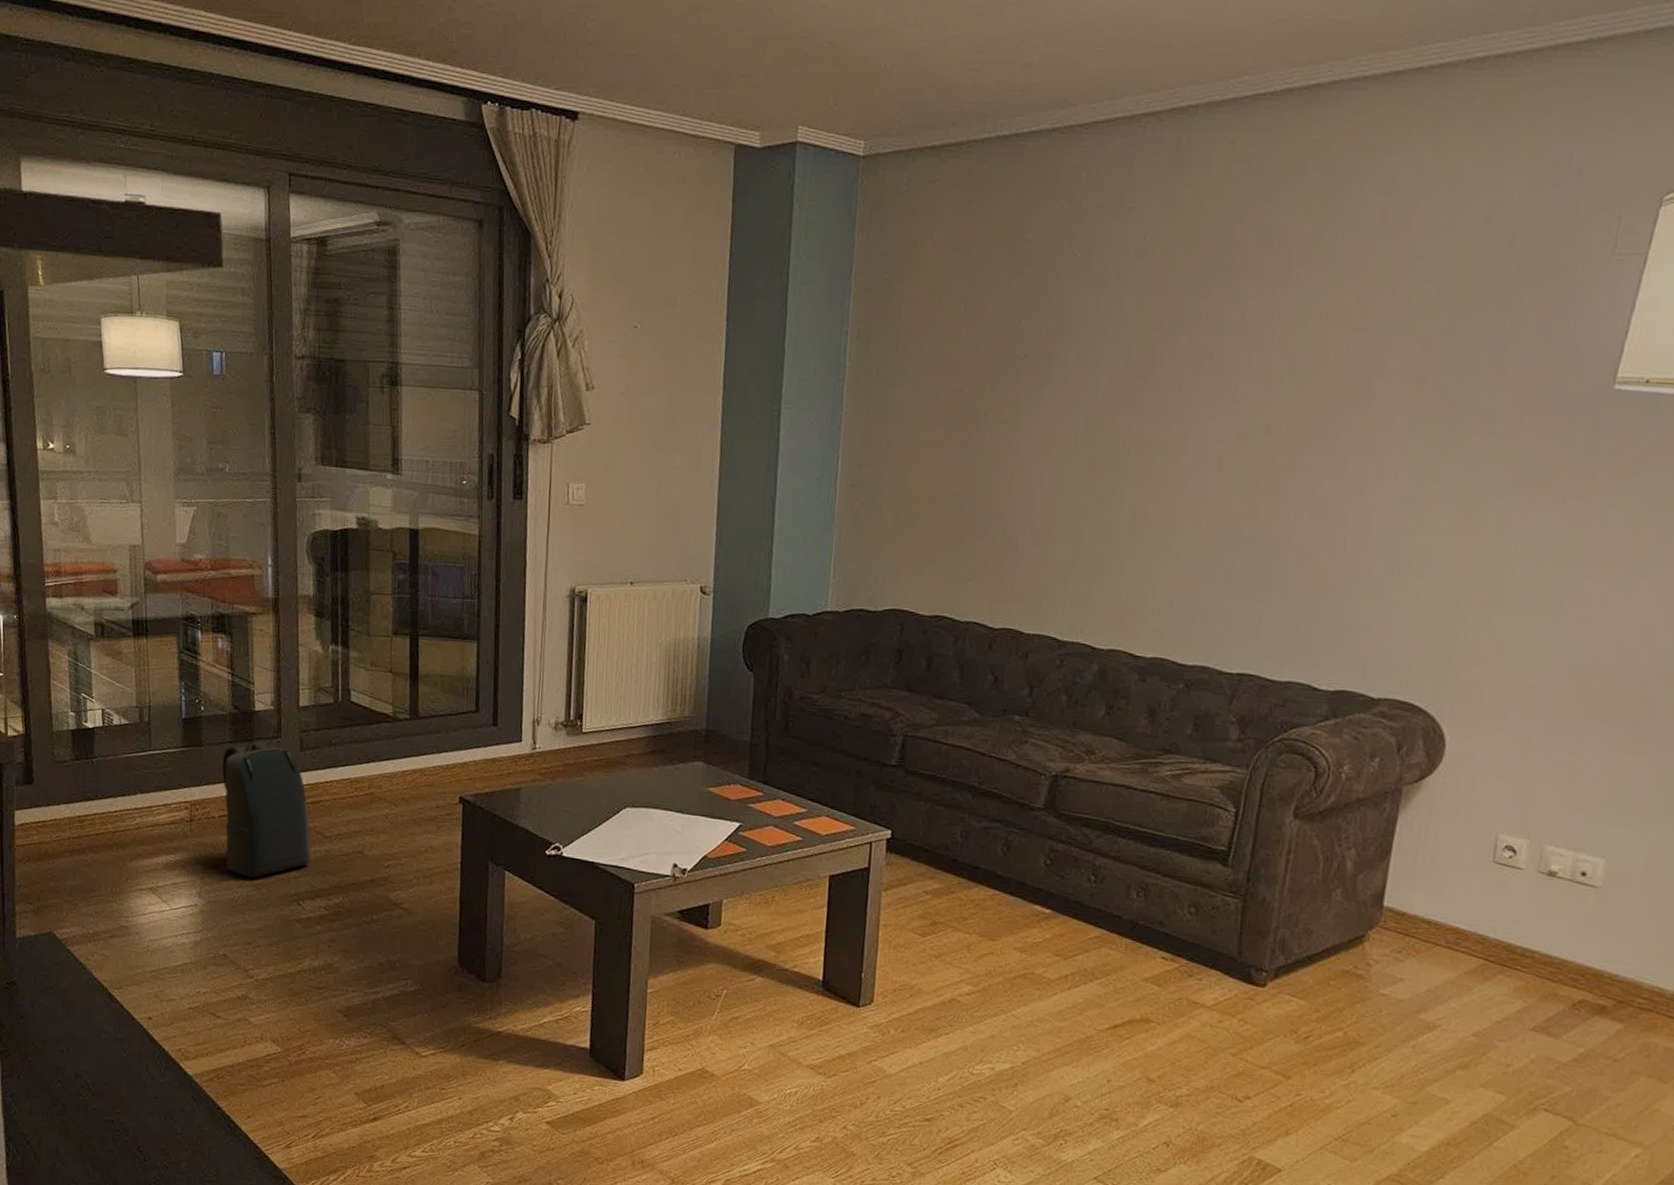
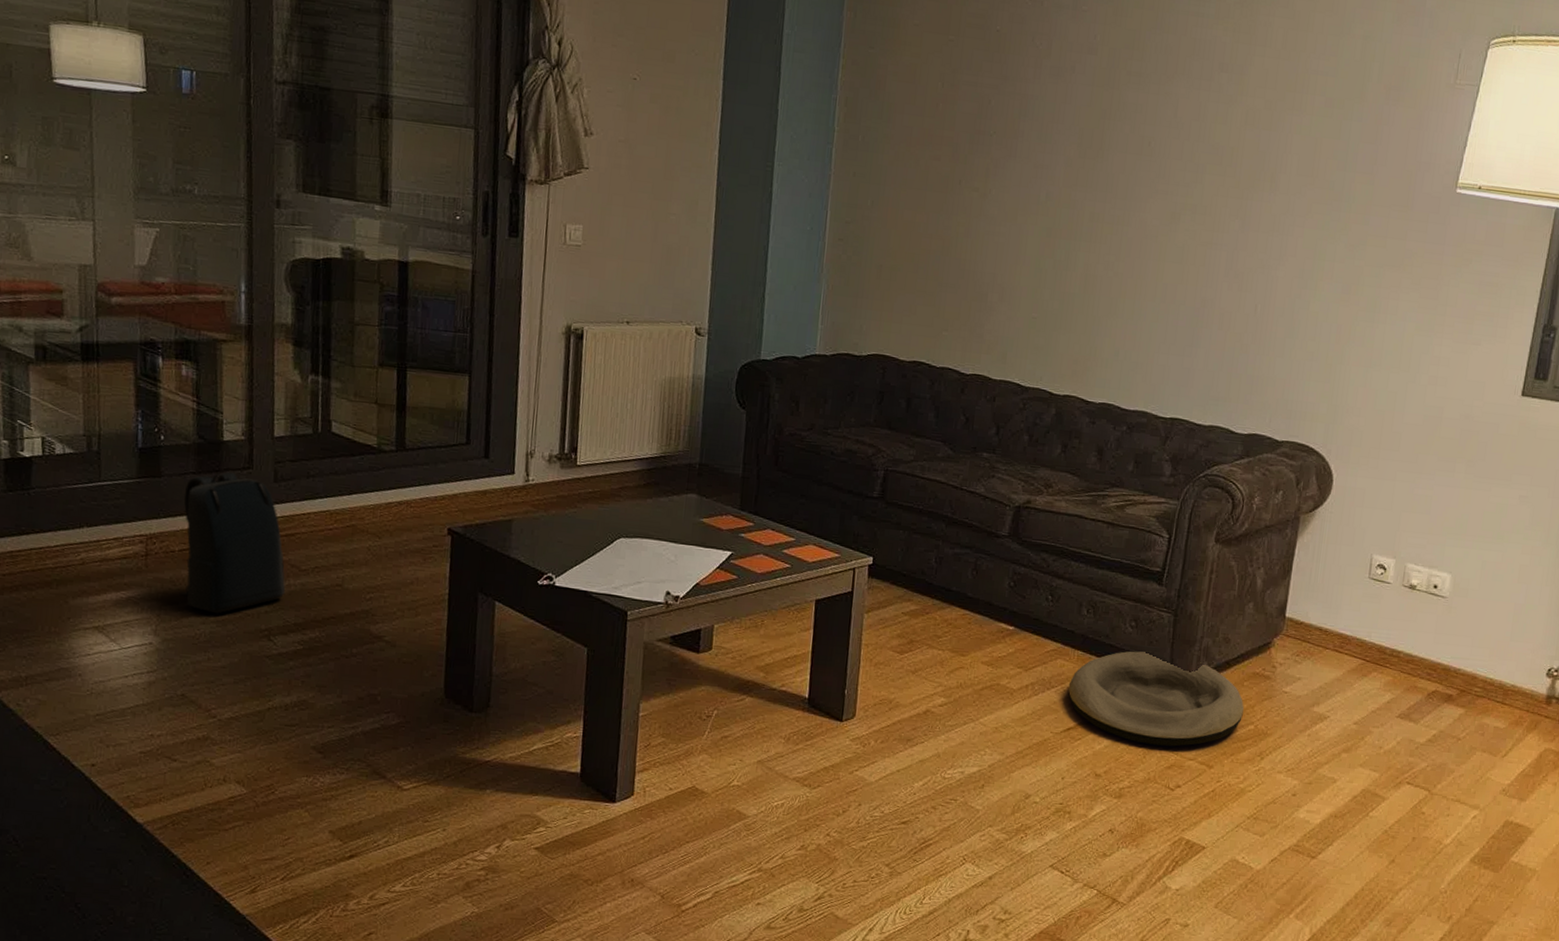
dog bed: none [1115,940,1330,1052] -> present [1068,651,1244,747]

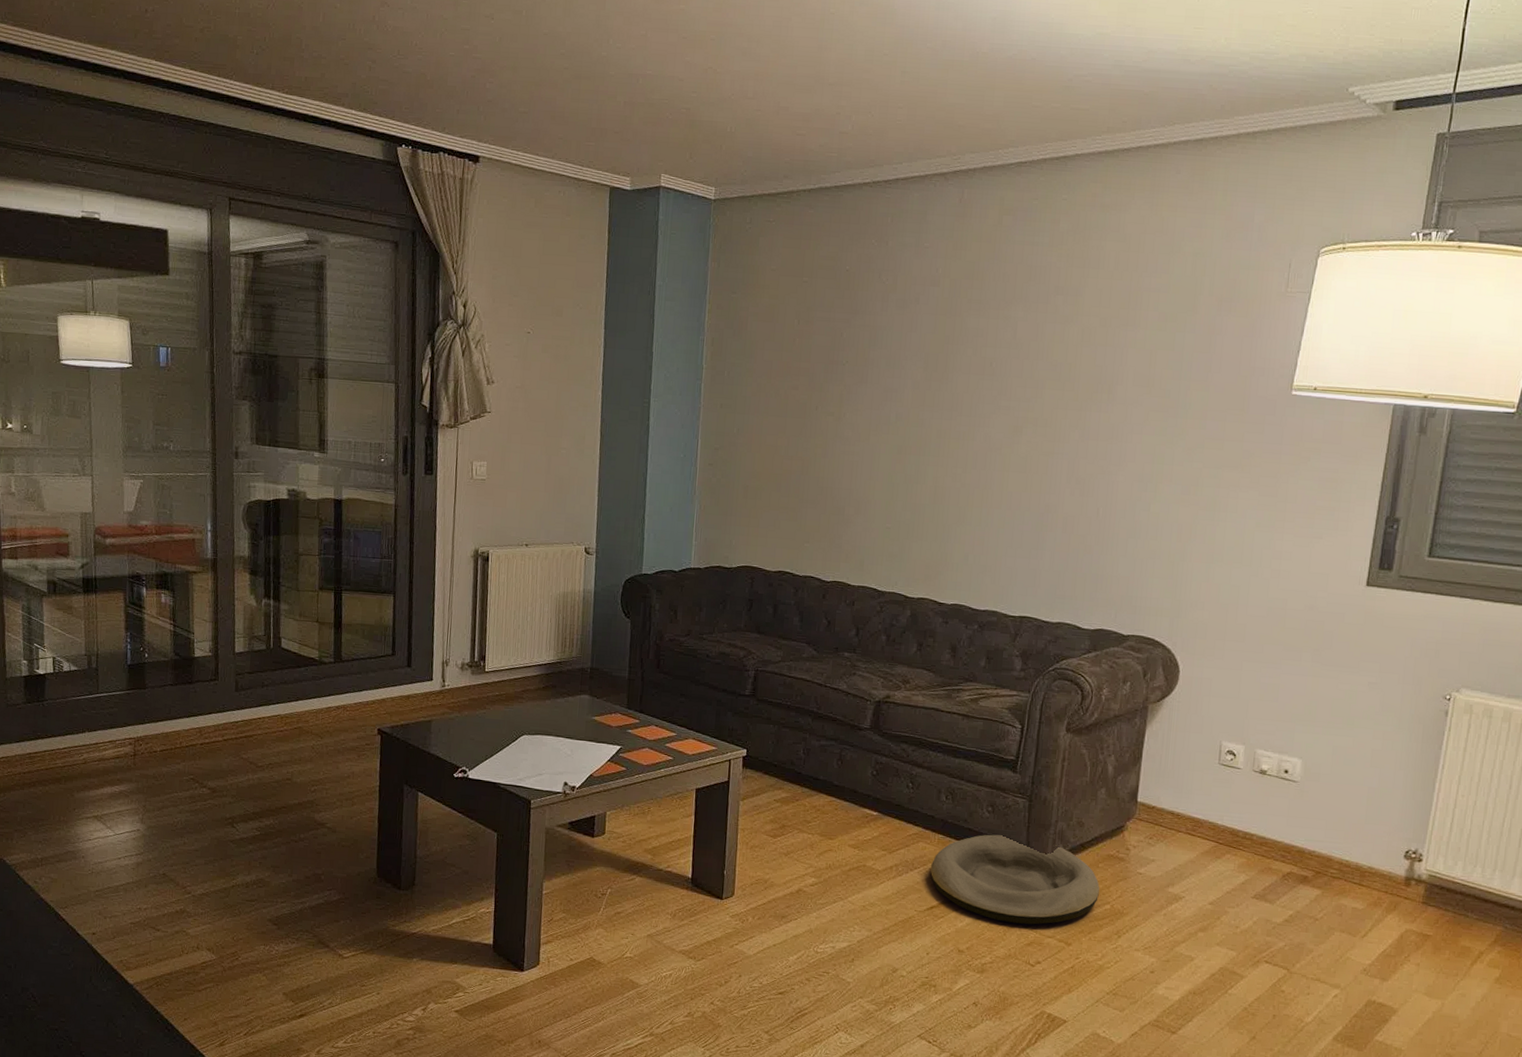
backpack: present [179,471,286,614] -> none [161,683,246,805]

